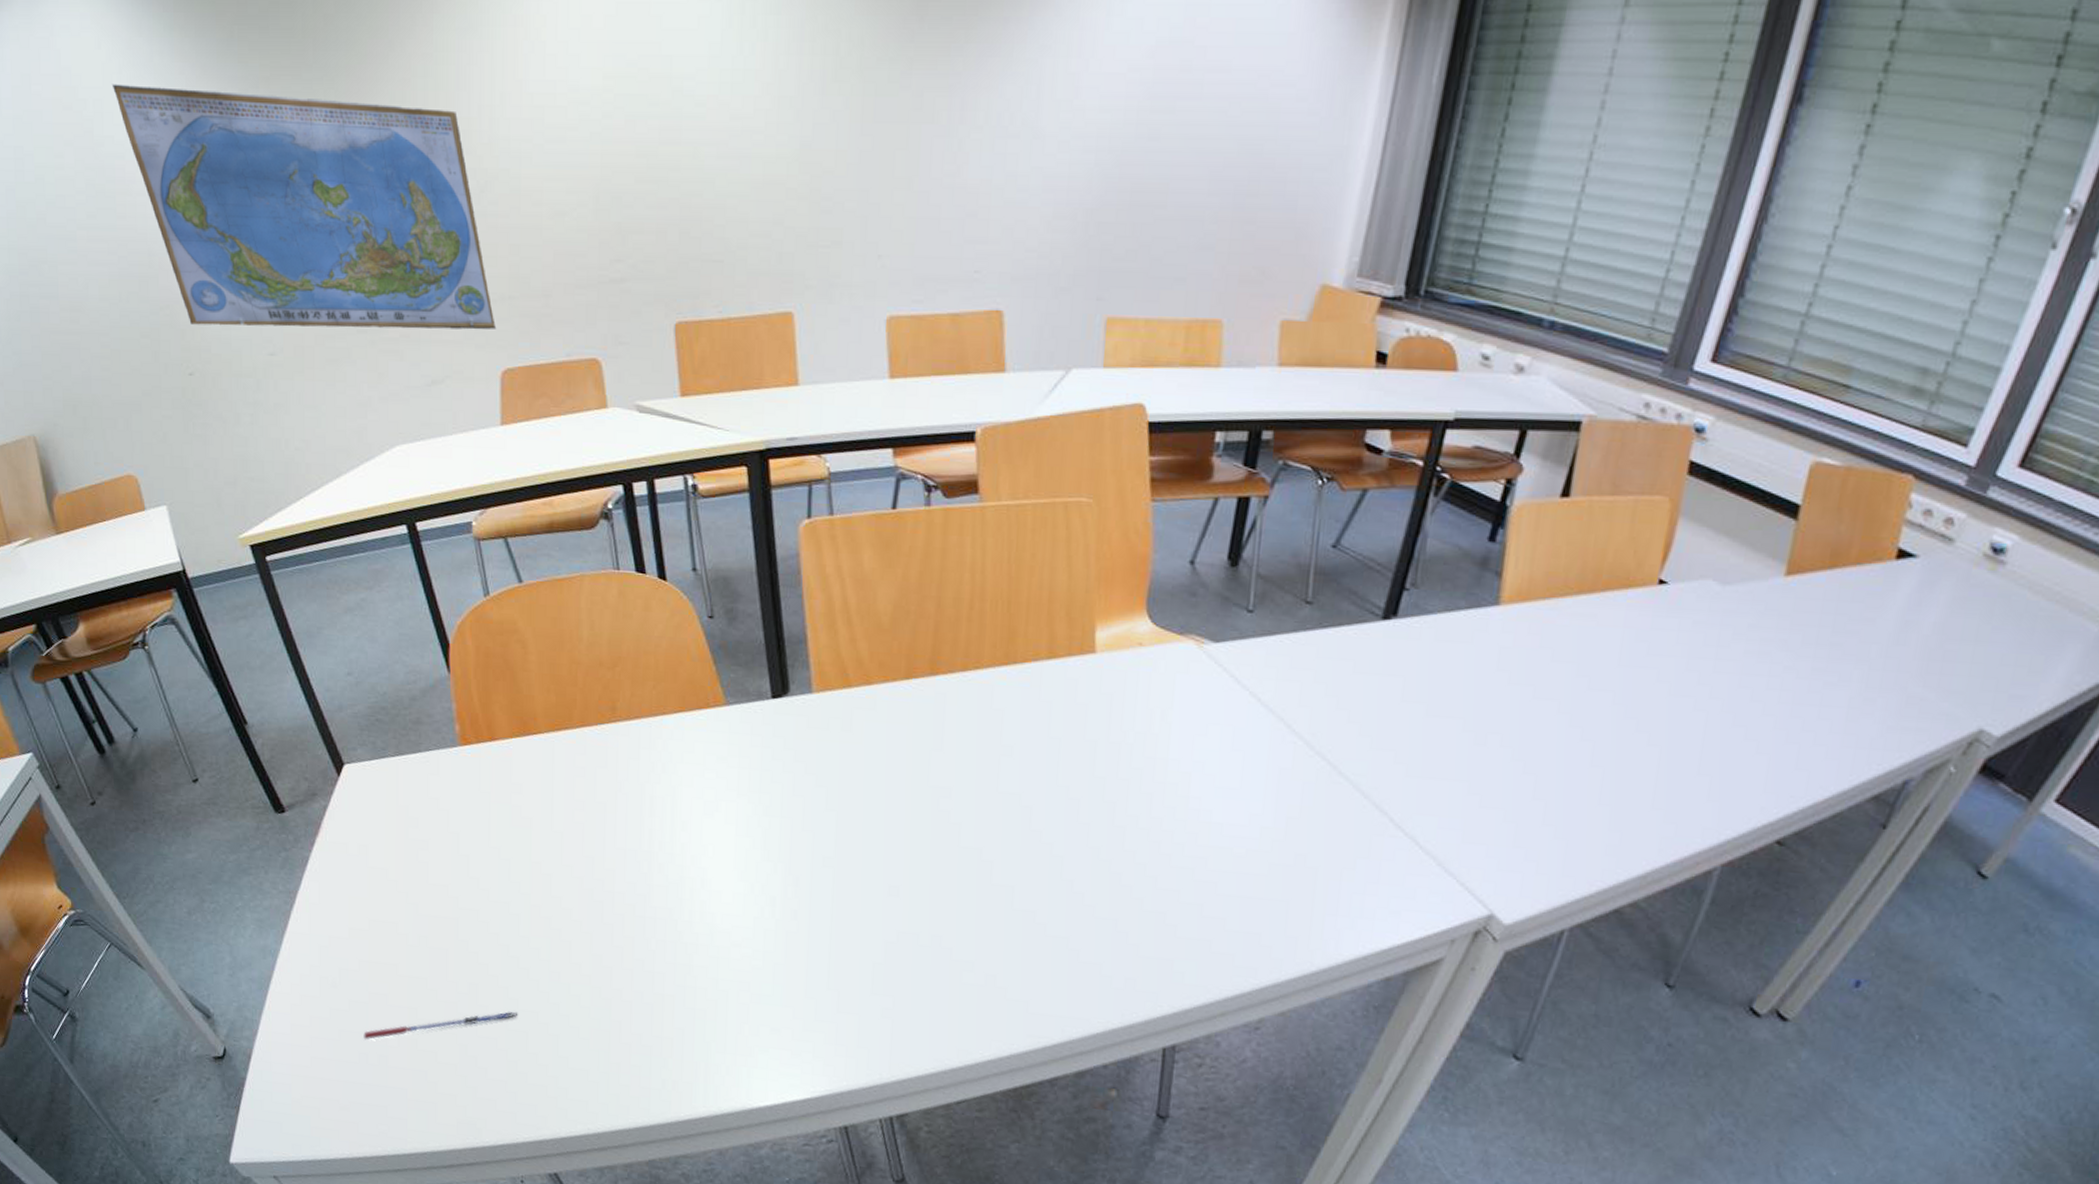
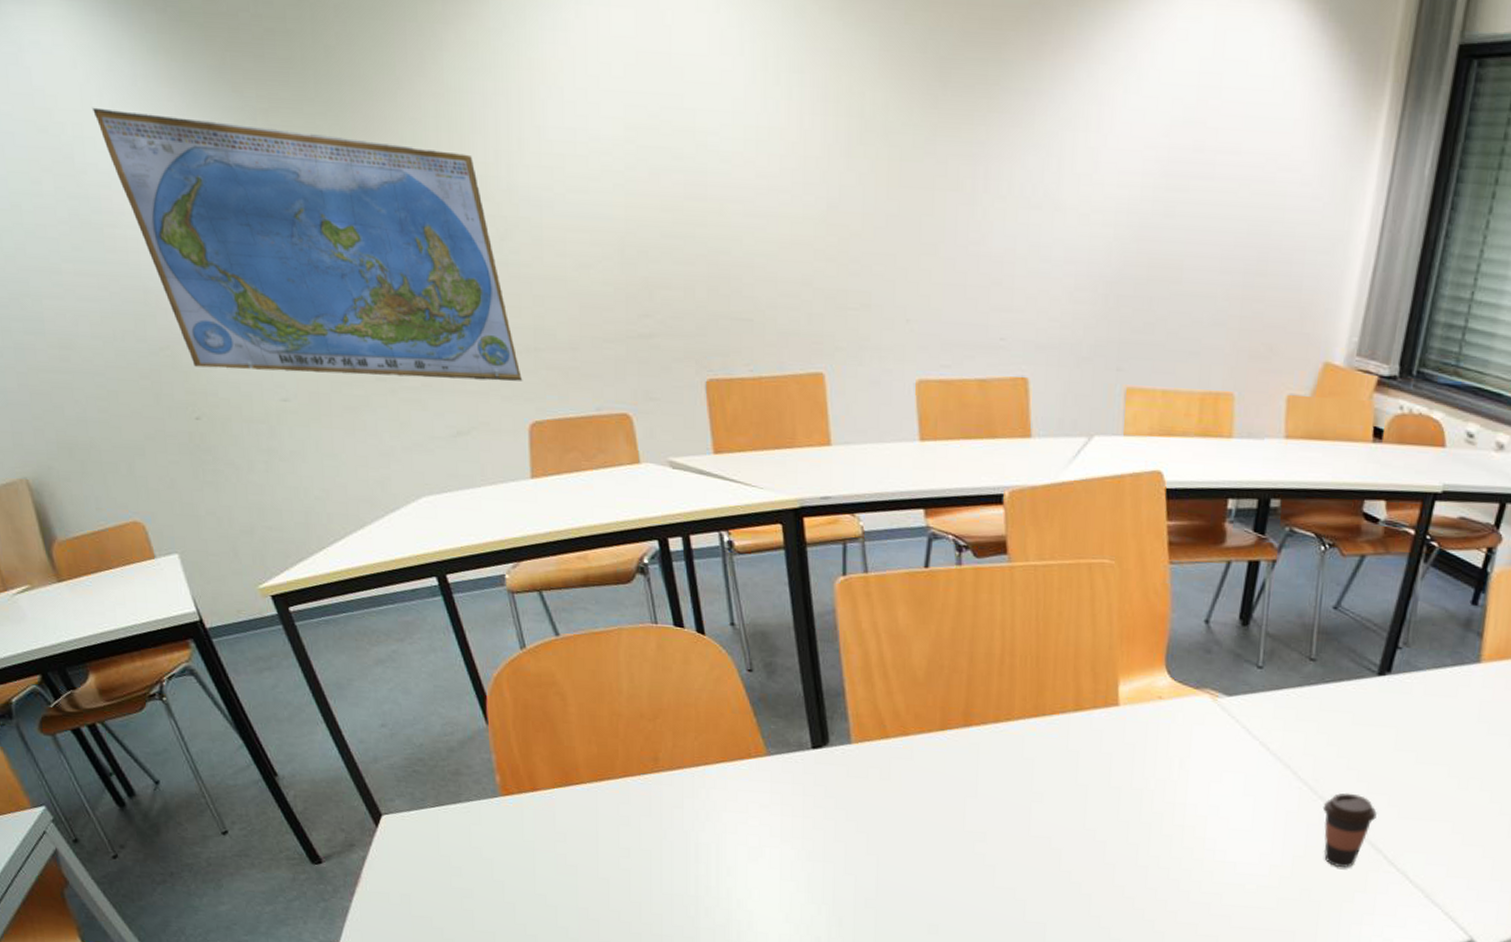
coffee cup: none [1320,748,1383,831] -> present [1322,793,1378,868]

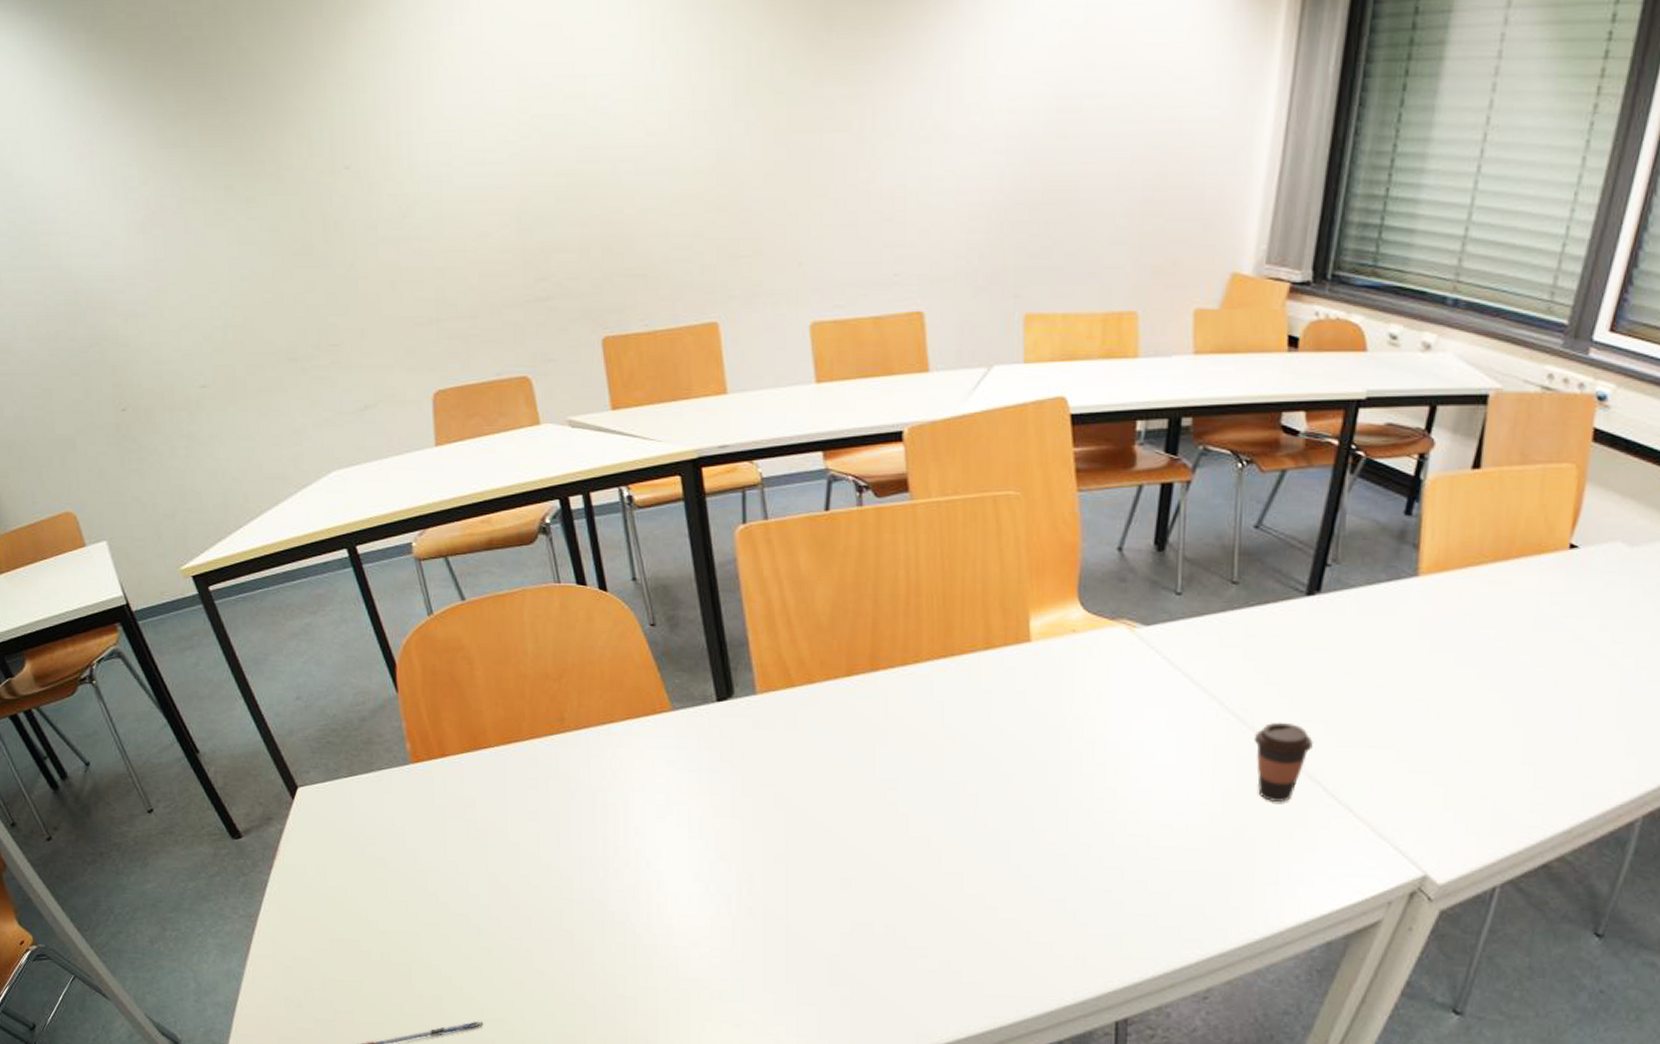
world map: present [91,107,523,382] -> none [28,125,426,361]

